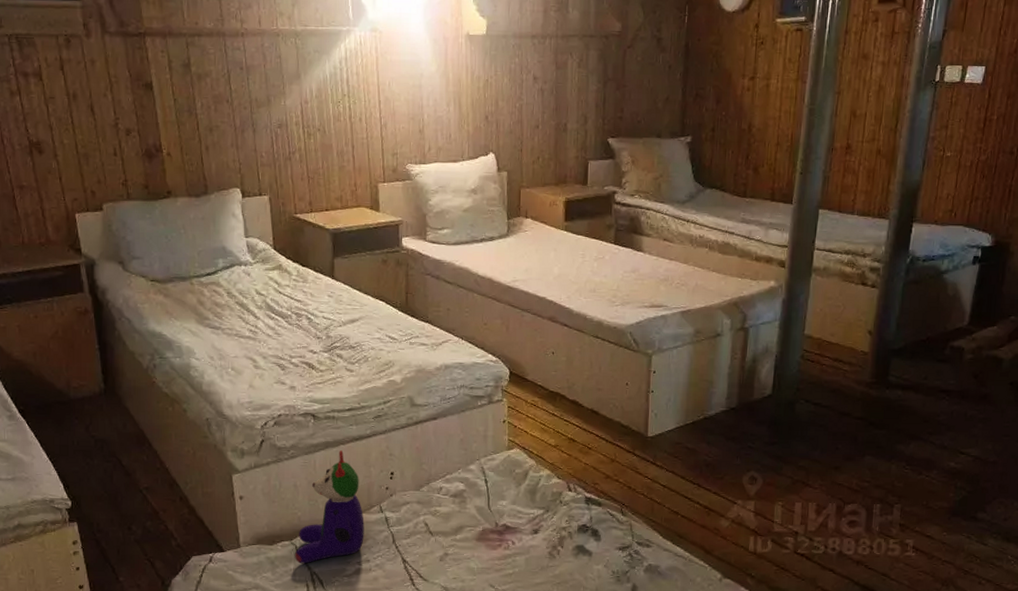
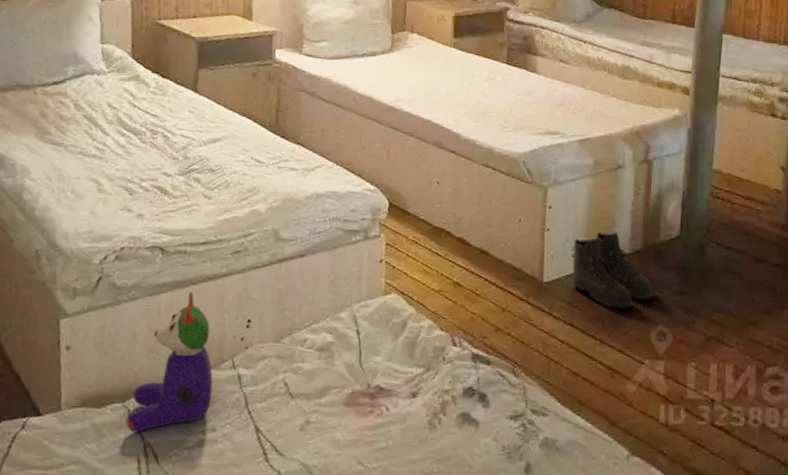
boots: none [673,392,747,458] -> present [571,231,654,309]

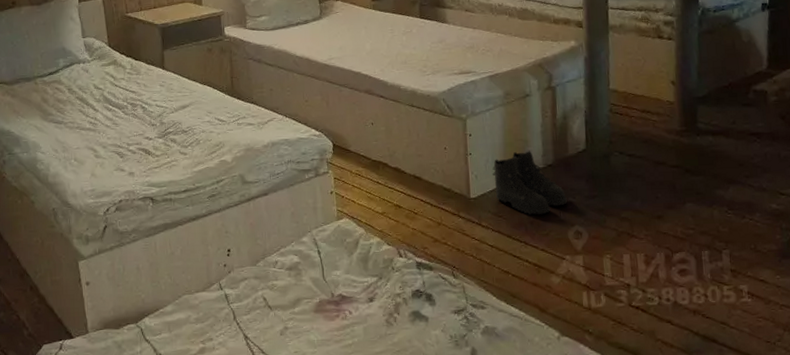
stuffed toy: present [127,292,213,433] -> none [141,231,206,346]

